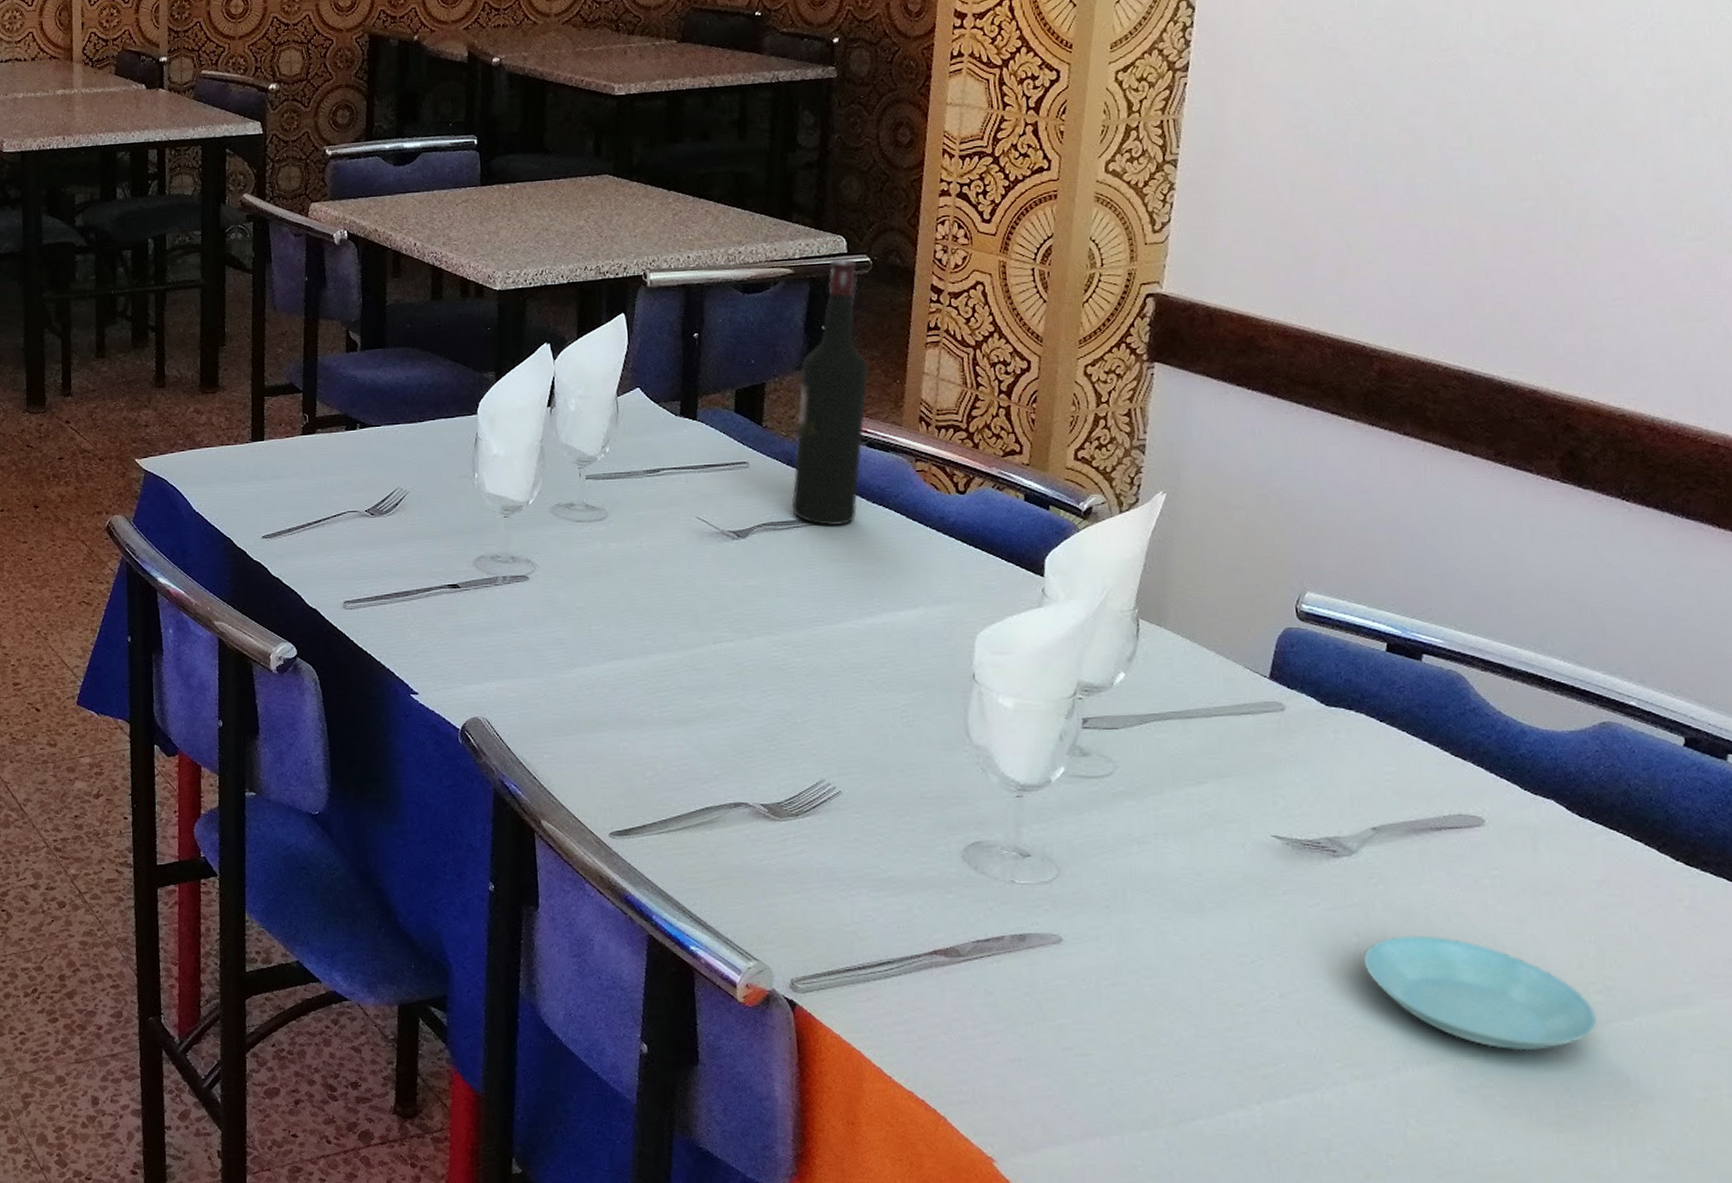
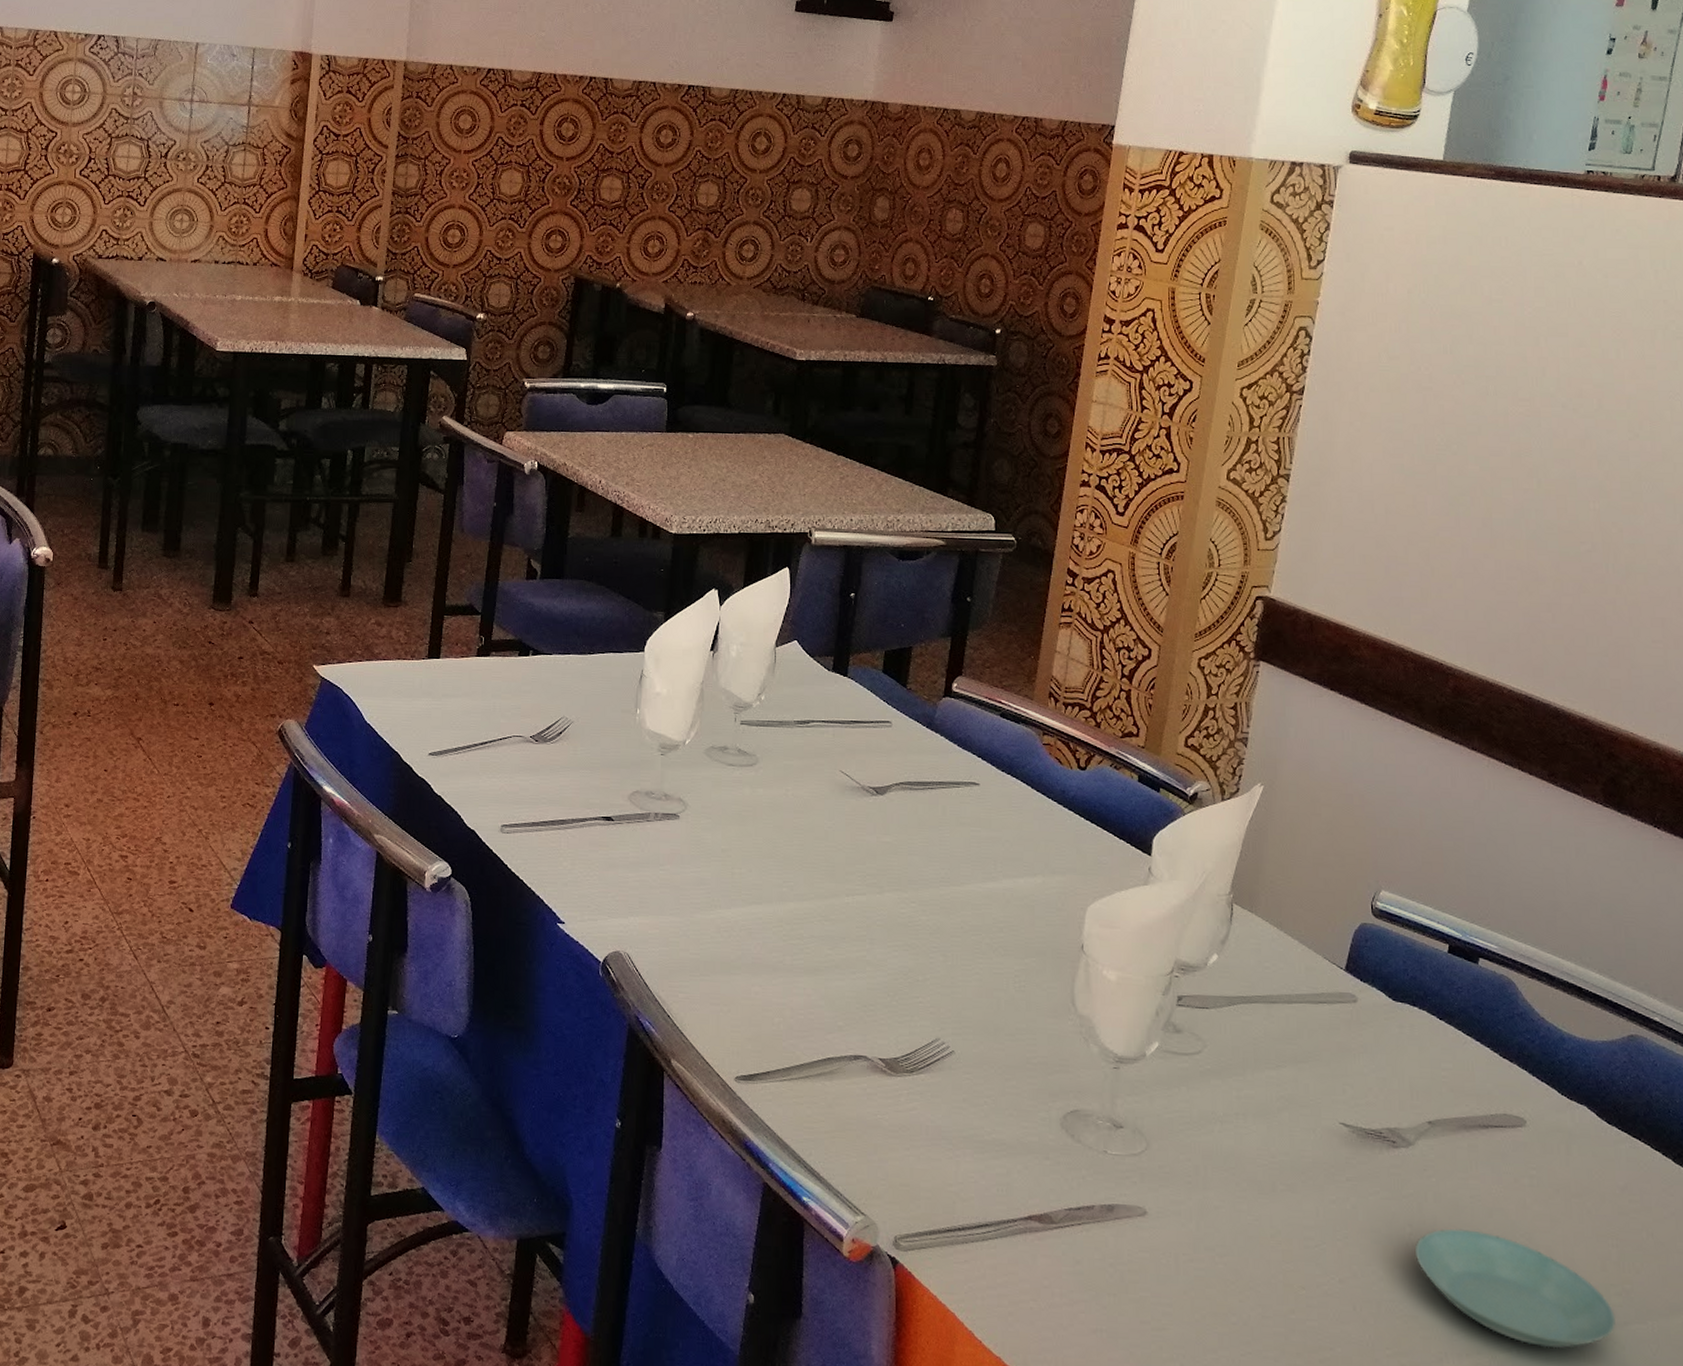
wine bottle: present [791,258,868,526] -> none [928,535,1006,791]

